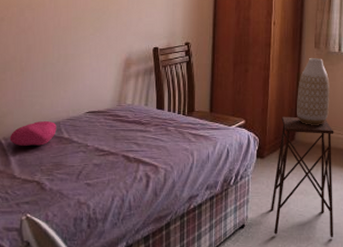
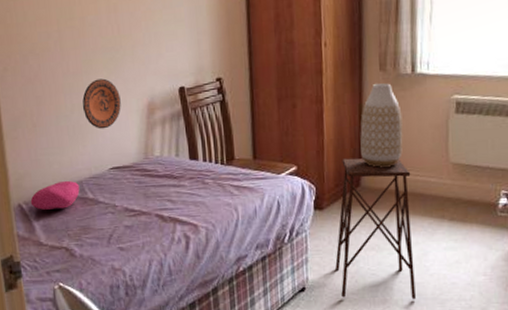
decorative plate: none [69,34,102,78] -> present [82,78,121,129]

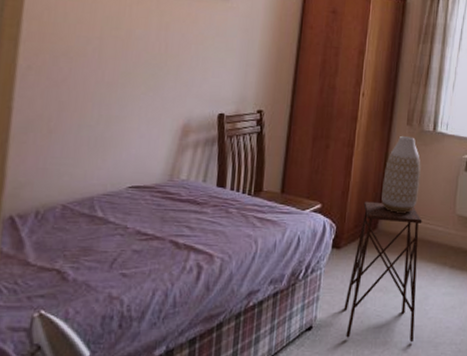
cushion: present [30,181,80,210] -> none [25,196,89,226]
decorative plate: present [82,78,121,129] -> none [111,93,155,145]

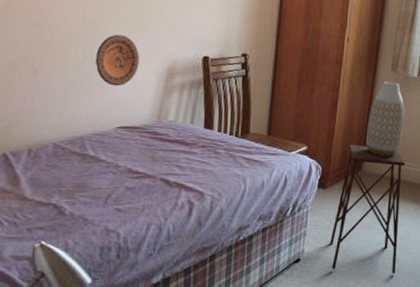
decorative plate: none [111,93,155,145] -> present [96,34,139,87]

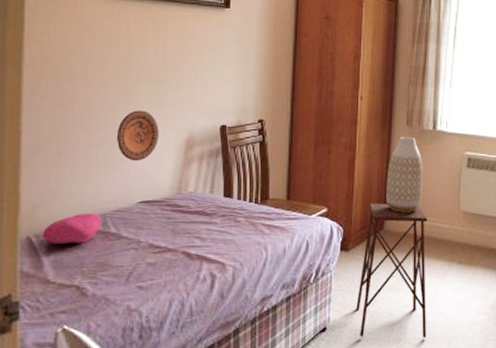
cushion: none [18,135,80,163] -> present [42,214,102,244]

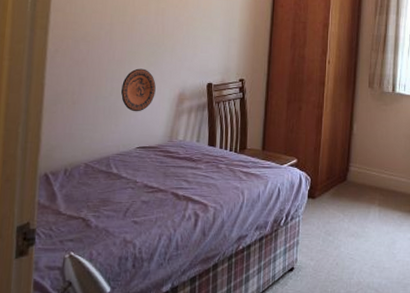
cushion: present [42,214,102,244] -> none [57,156,106,181]
side table: present [356,203,428,339] -> none [321,156,387,283]
vase: present [386,137,423,212] -> none [349,98,383,166]

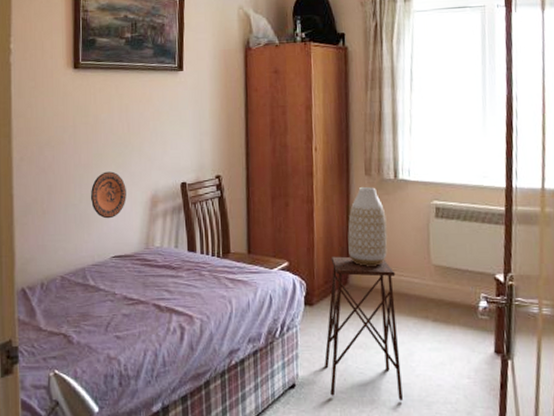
side table: none [321,156,387,283] -> present [324,256,403,401]
vase: none [349,98,383,166] -> present [347,187,388,266]

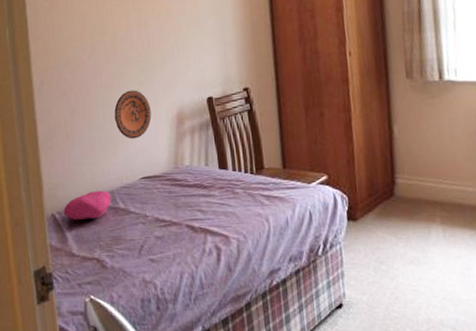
cushion: none [34,268,82,295] -> present [63,191,111,220]
side table: present [324,256,403,401] -> none [373,167,462,320]
vase: present [347,187,388,266] -> none [390,91,436,176]

